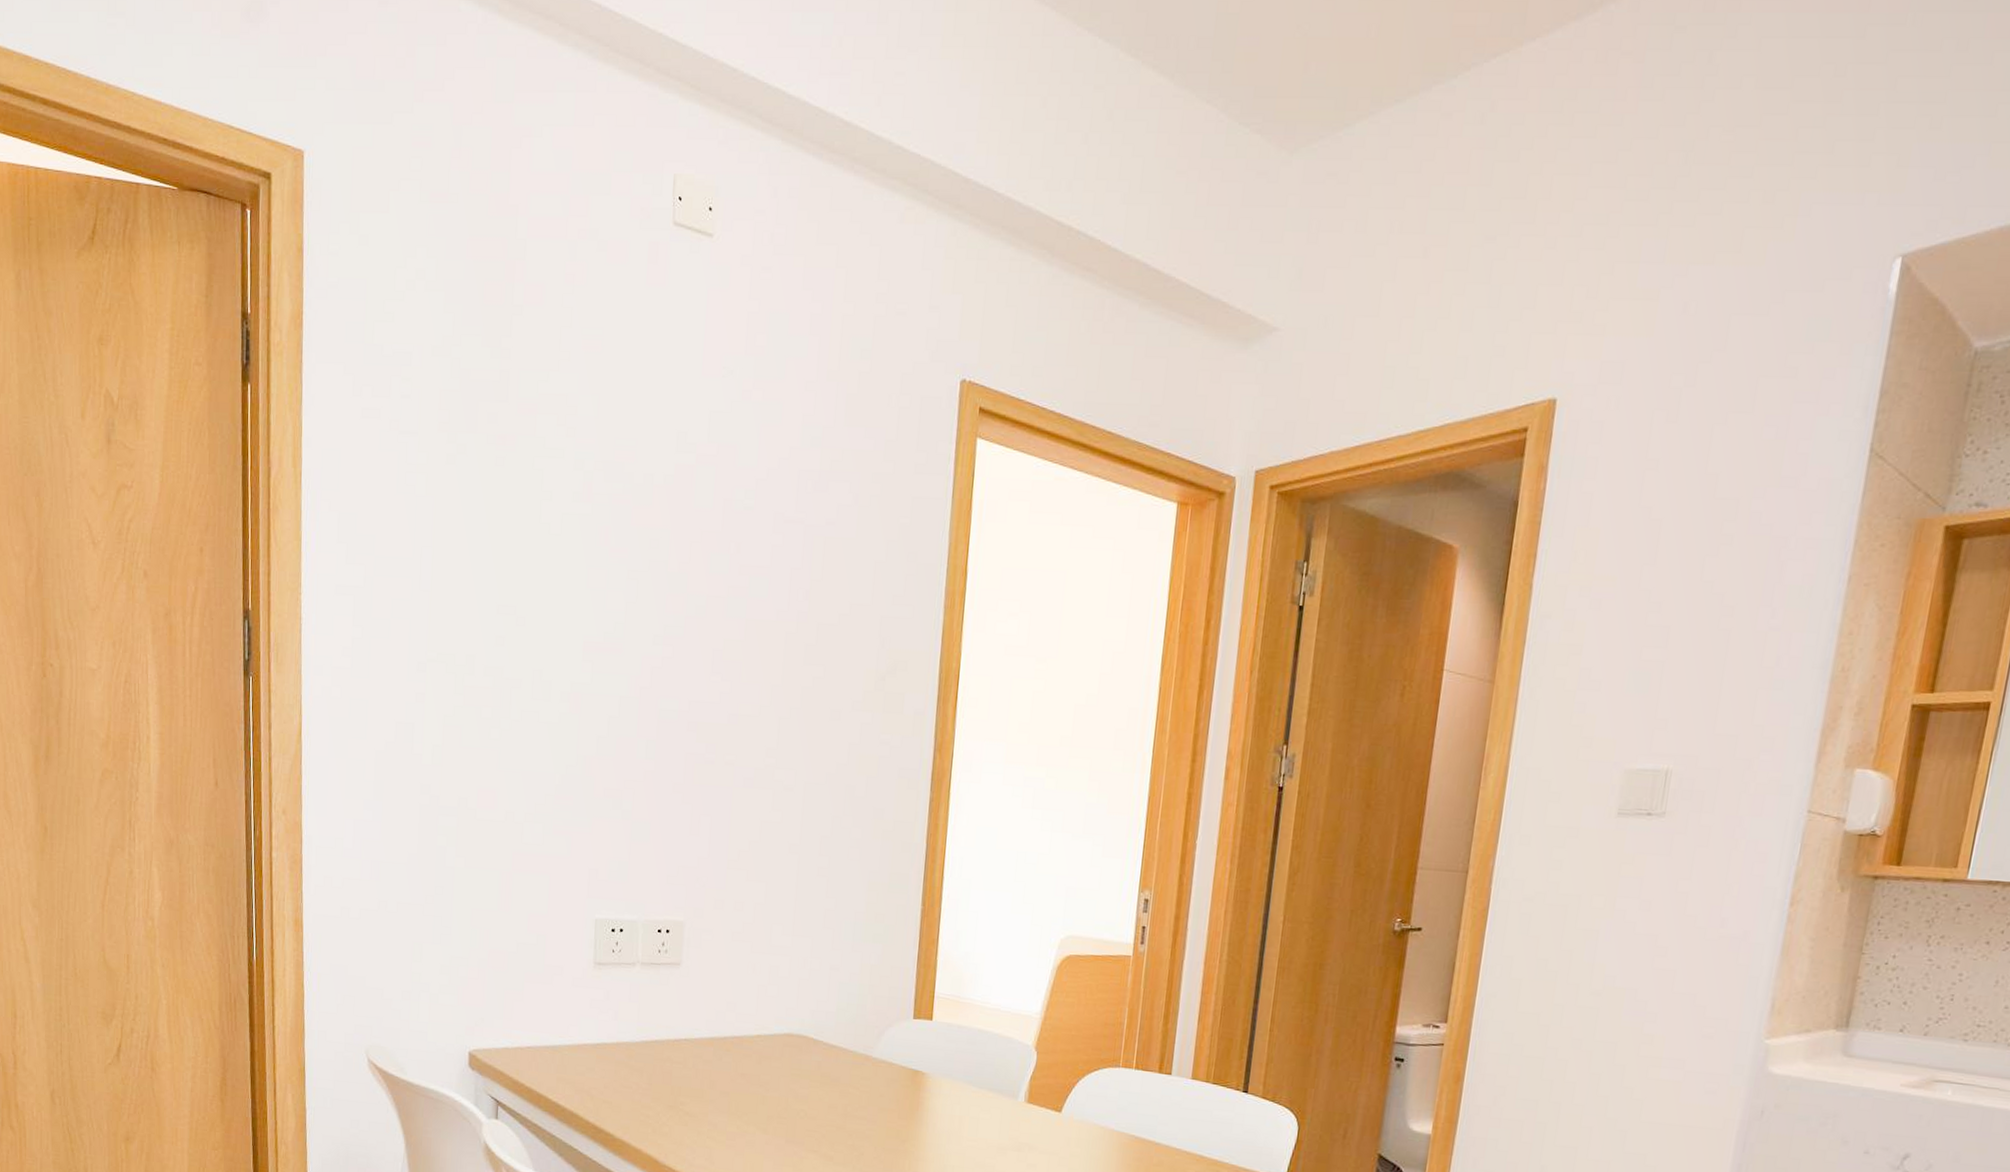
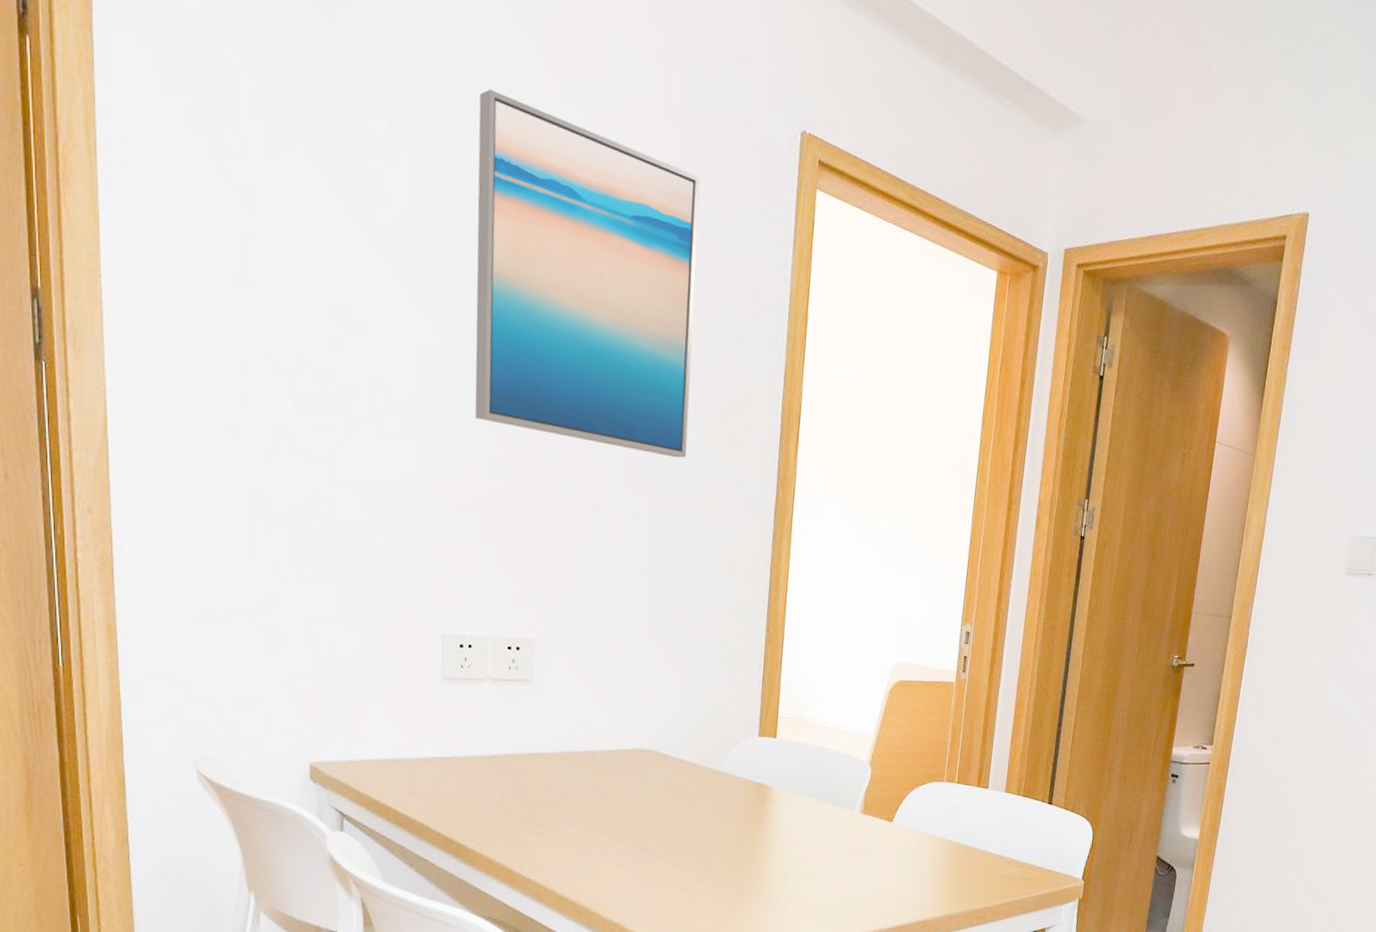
wall art: none [630,378,856,728] -> present [475,89,701,458]

